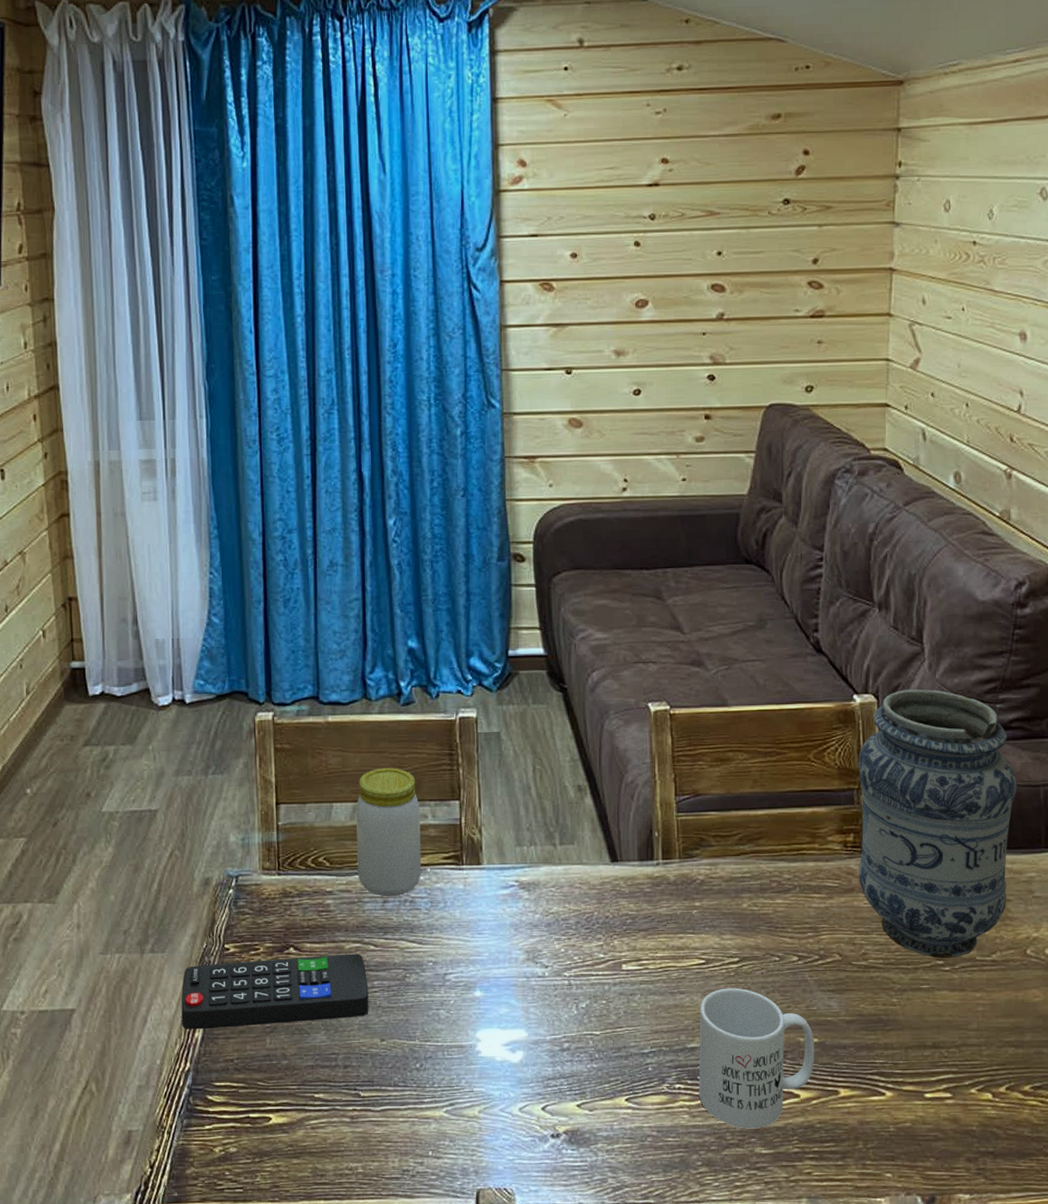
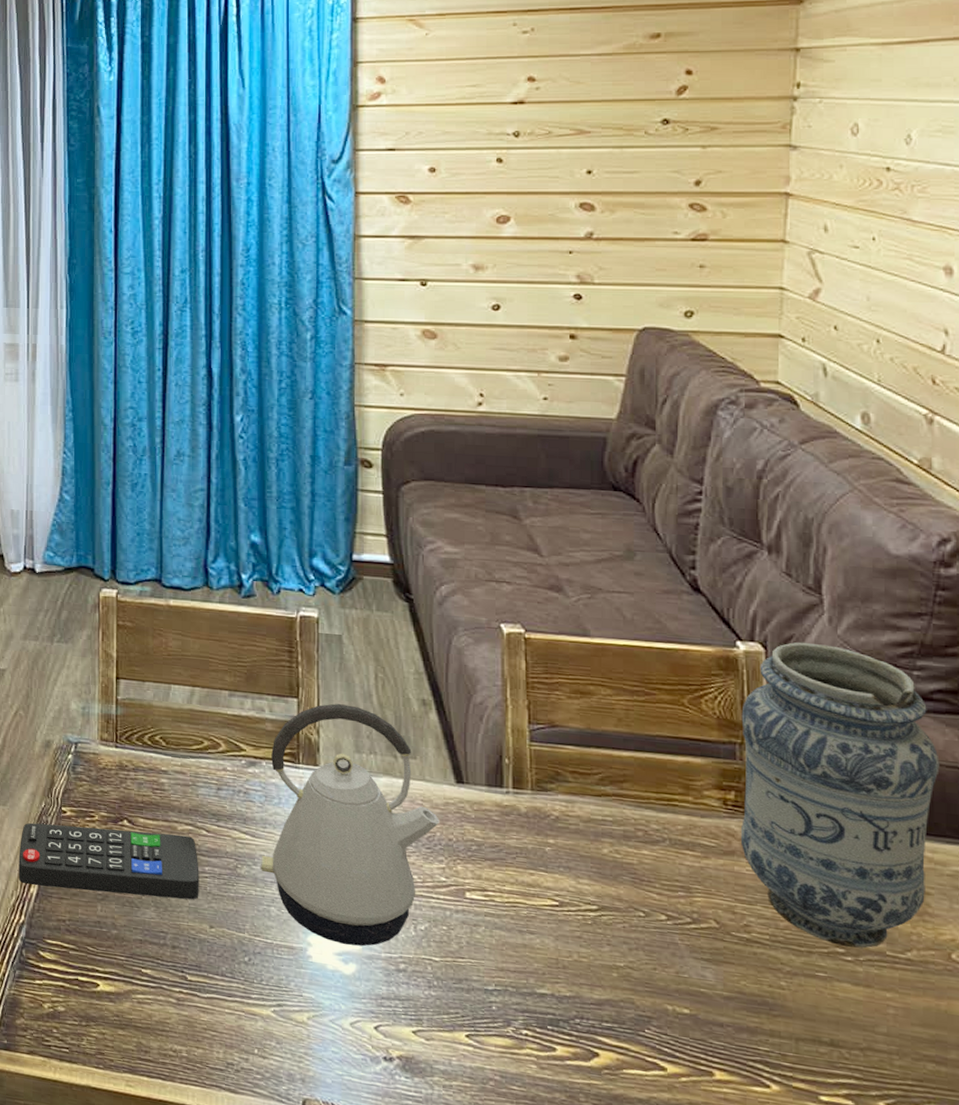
jar: present [356,768,422,897] -> none [193,656,257,786]
kettle: none [428,800,598,1034] -> present [260,703,441,947]
mug: present [699,987,815,1129] -> none [549,935,685,1097]

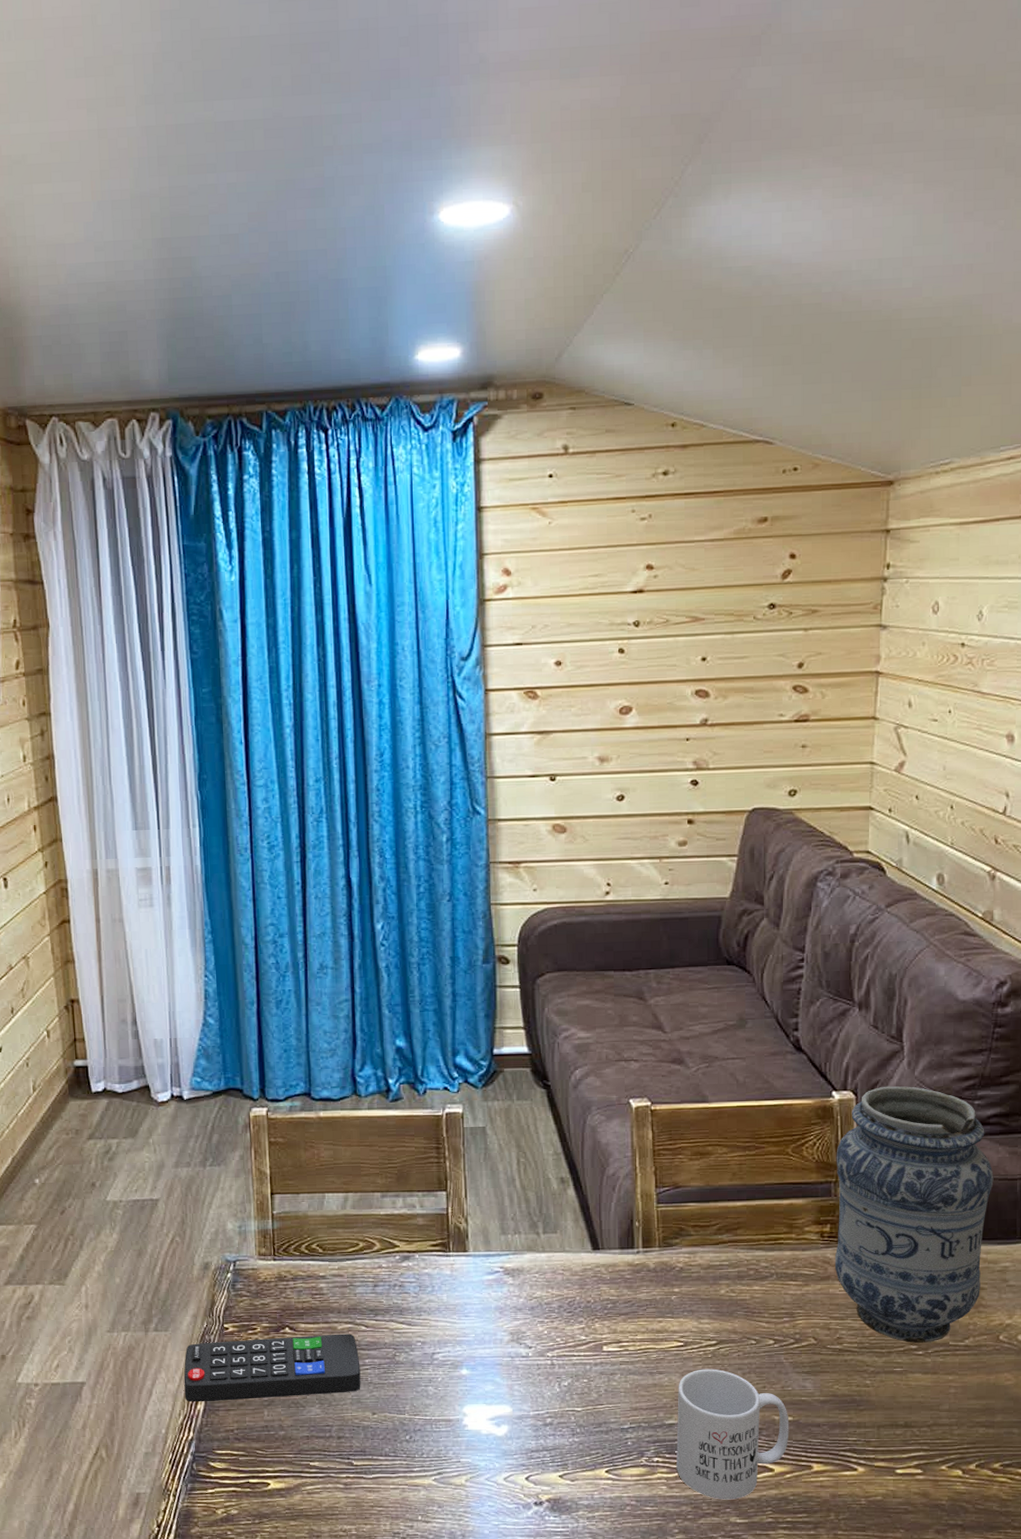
kettle: present [260,703,441,947] -> none [416,1191,580,1409]
mug: none [549,935,685,1097] -> present [676,1369,789,1500]

